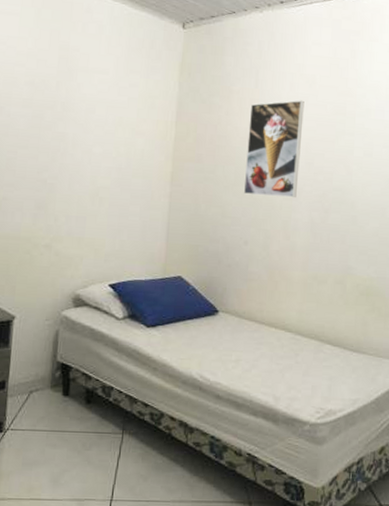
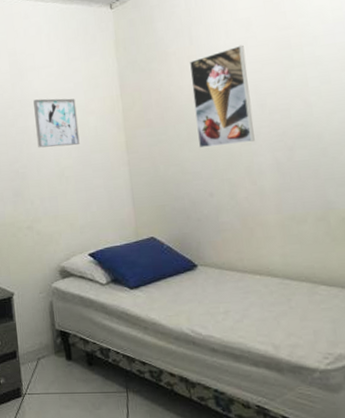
wall art: none [74,105,126,166] -> present [33,98,80,148]

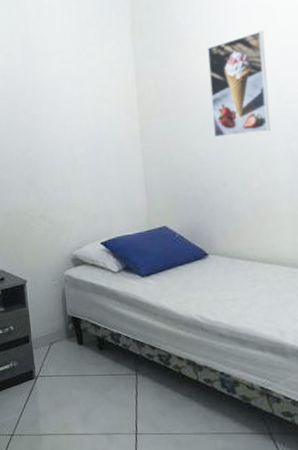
wall art: present [33,98,80,148] -> none [46,85,94,136]

